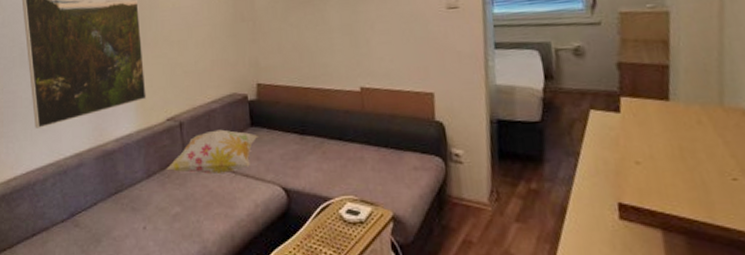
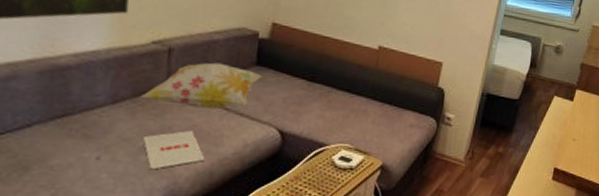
magazine: none [173,196,225,236] -> present [142,131,205,170]

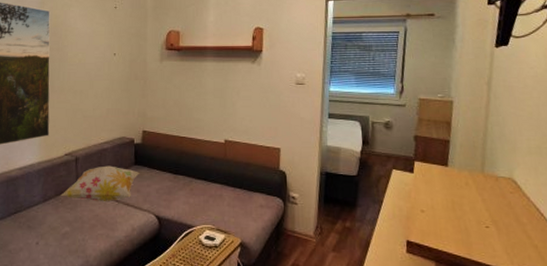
magazine: present [142,131,205,170] -> none [64,220,106,251]

